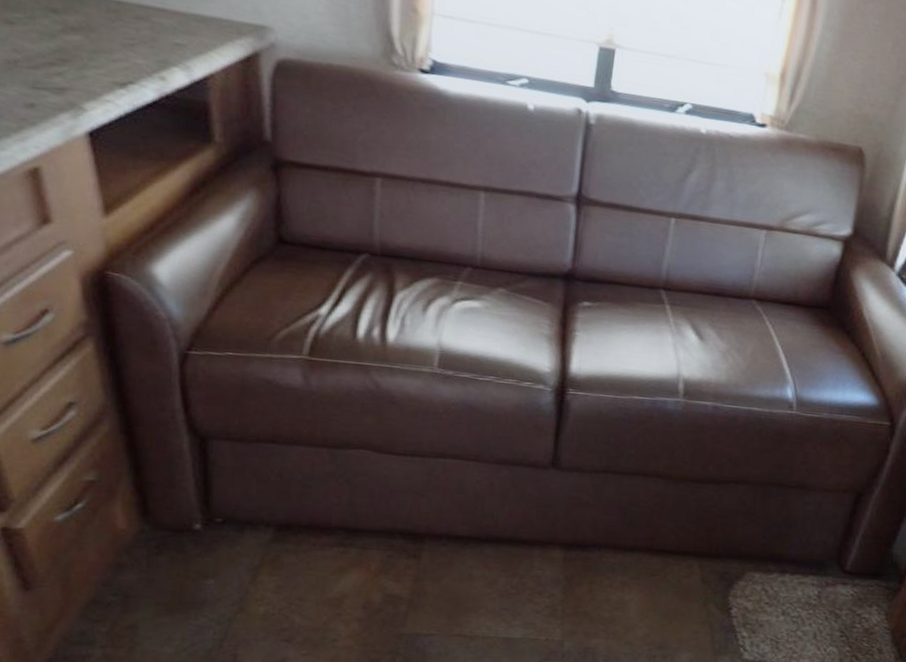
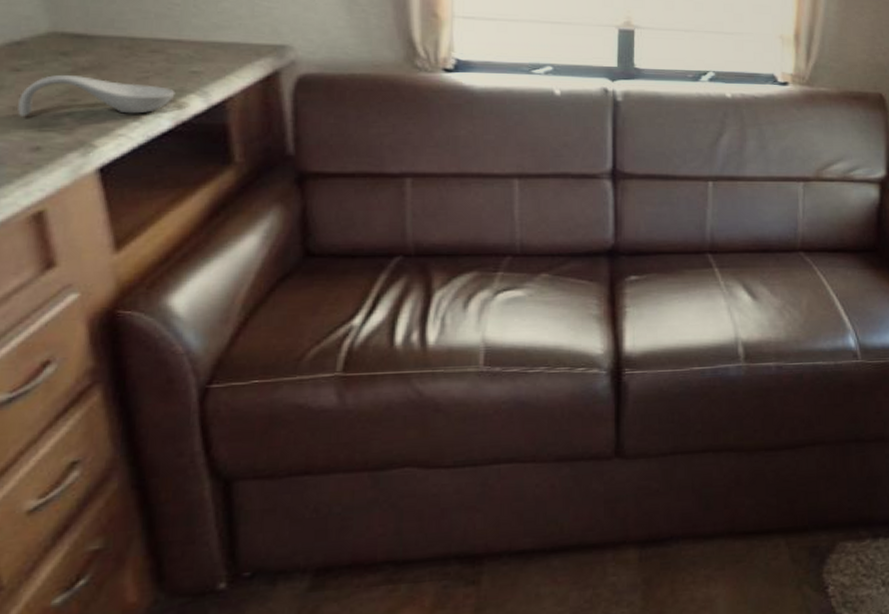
spoon rest: none [12,32,160,82] -> present [17,74,176,116]

